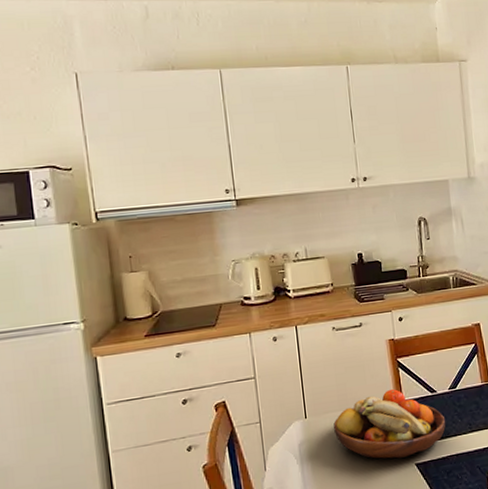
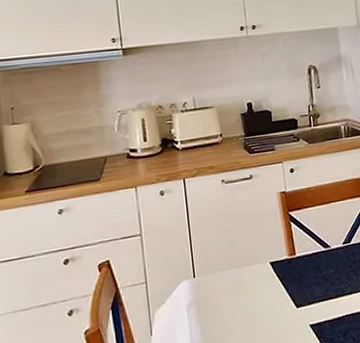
fruit bowl: present [333,388,446,459] -> none [223,244,341,320]

